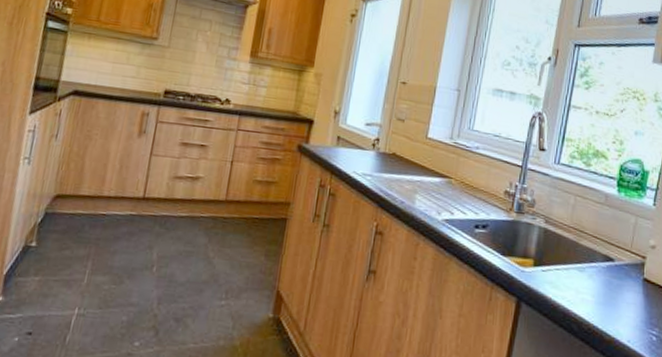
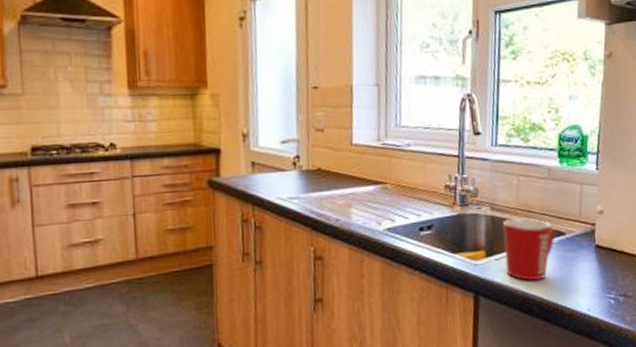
mug: none [551,234,604,301] -> present [502,218,555,281]

